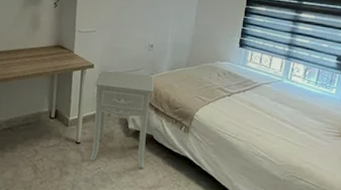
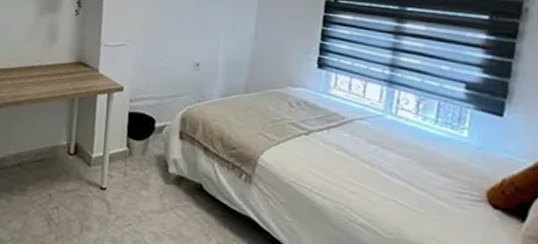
nightstand: present [90,70,154,169] -> none [119,95,202,230]

